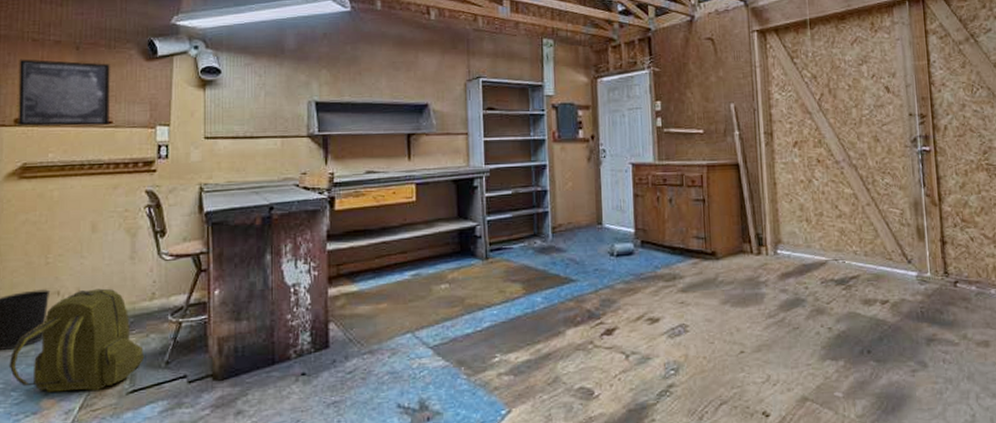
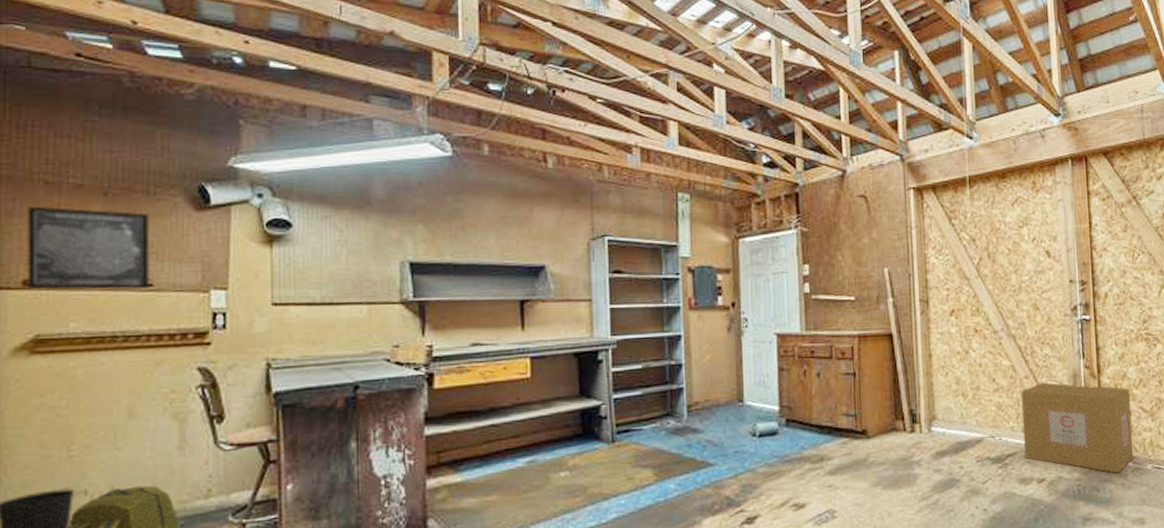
cardboard box: none [863,210,977,297] -> present [1021,383,1134,474]

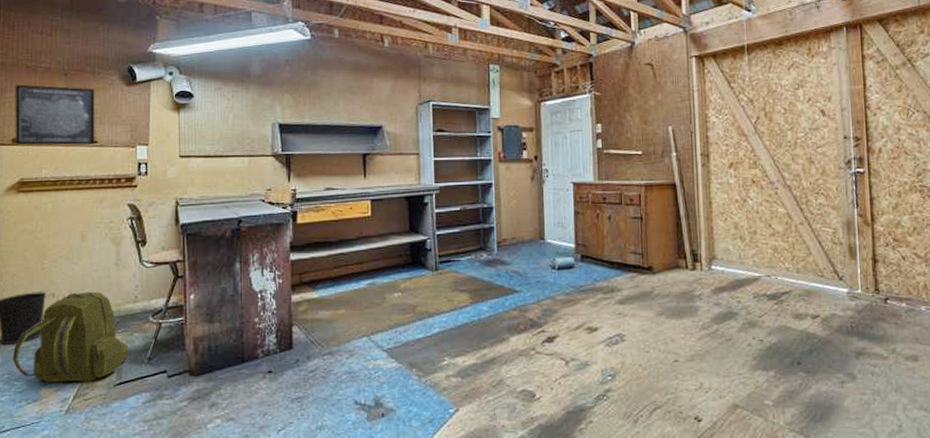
cardboard box: present [1021,383,1134,474] -> none [796,229,908,313]

